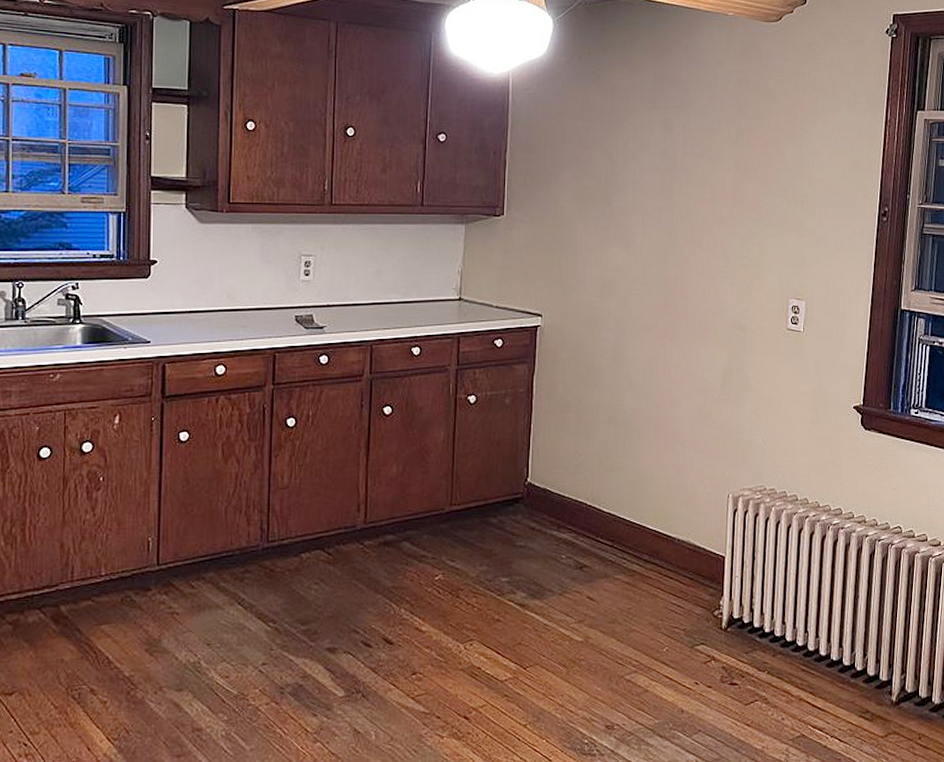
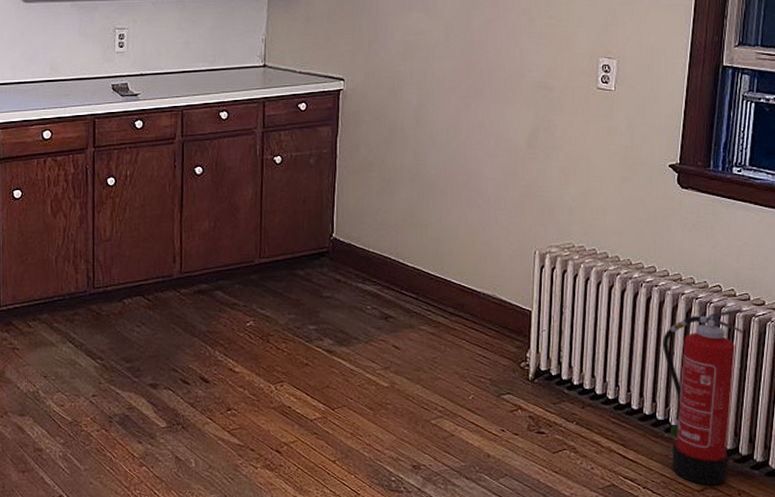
fire extinguisher: none [847,551,922,731] -> present [662,310,744,485]

